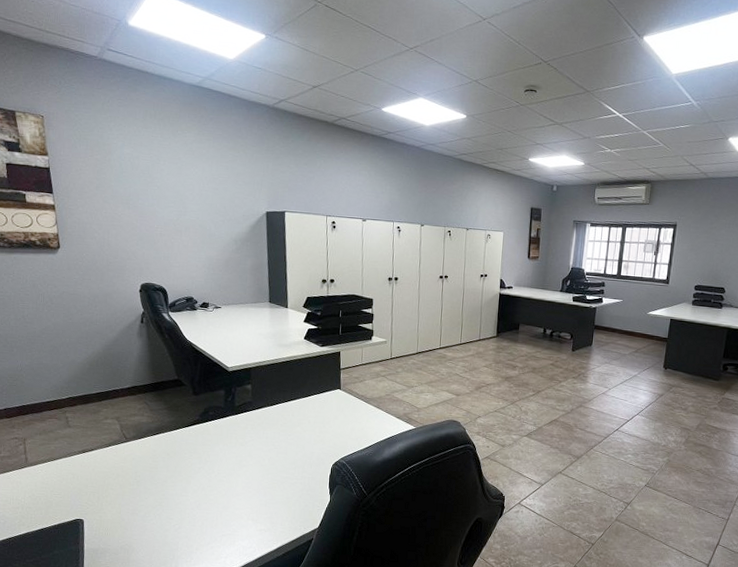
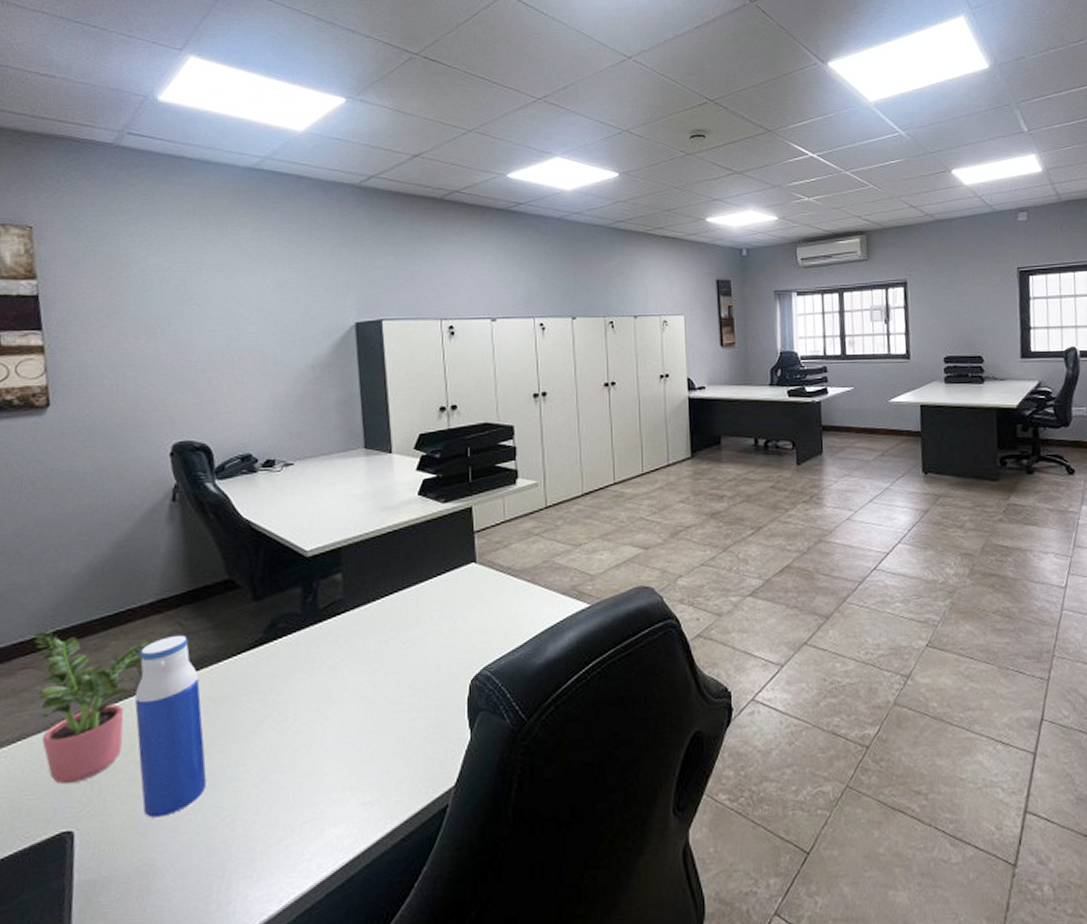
potted plant: none [55,393,127,492] -> present [33,625,148,785]
water bottle: none [118,410,163,519] -> present [134,634,207,818]

